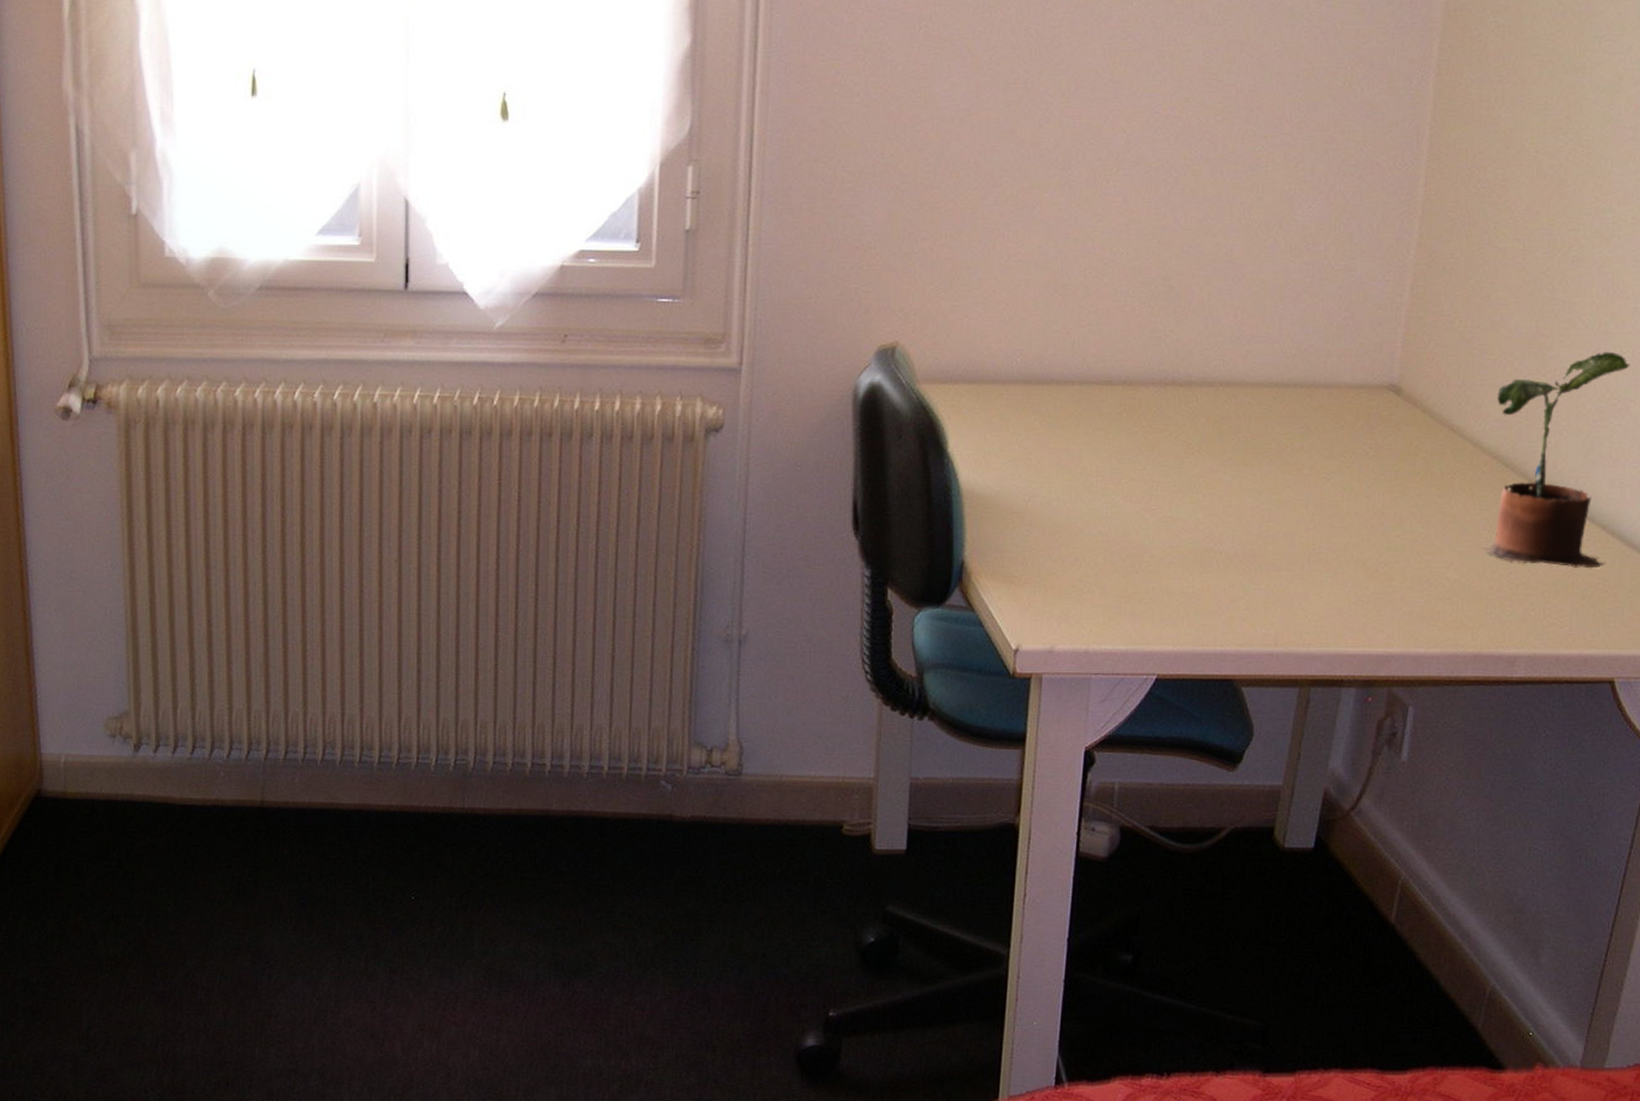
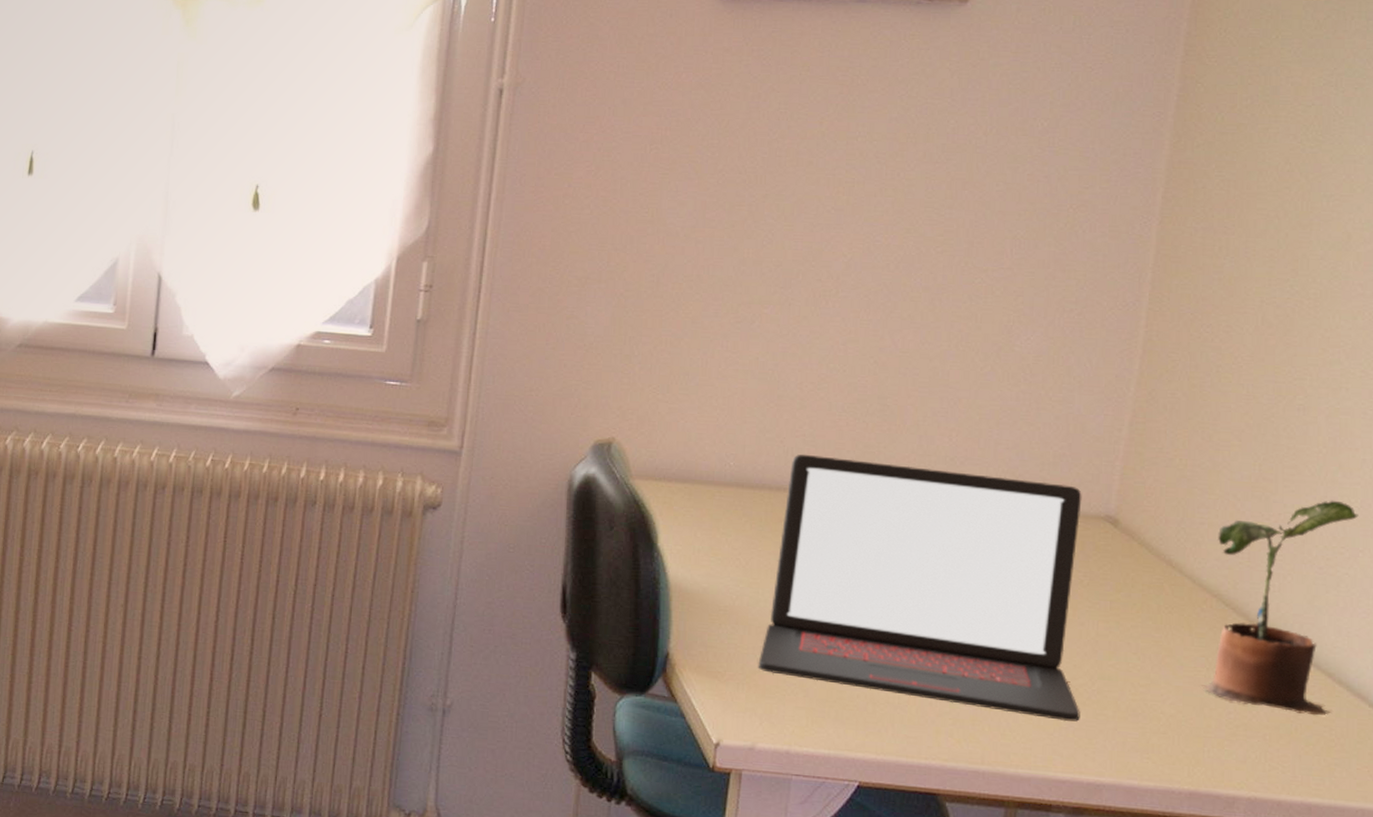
laptop: none [1053,344,1369,596] -> present [758,454,1082,722]

